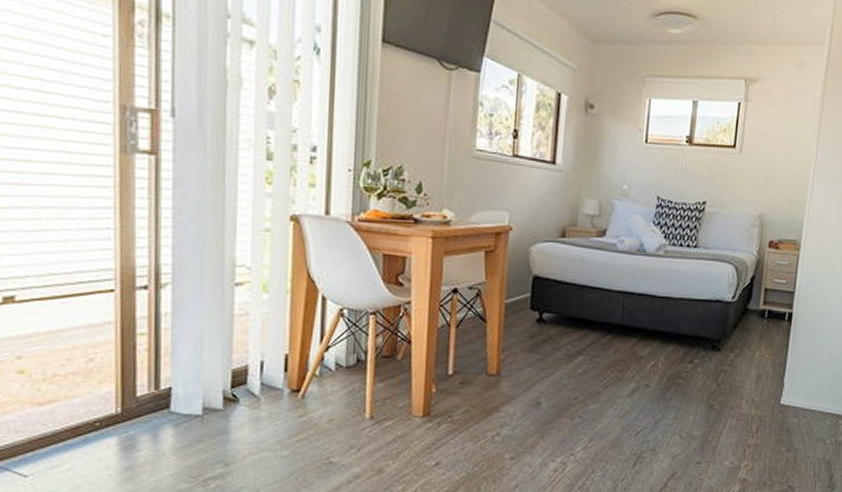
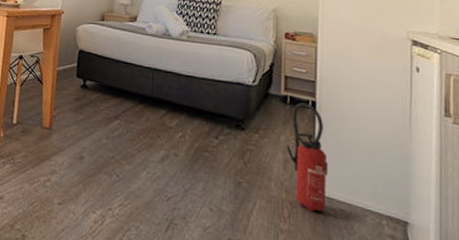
fire extinguisher: none [760,315,798,423] -> present [287,102,328,212]

